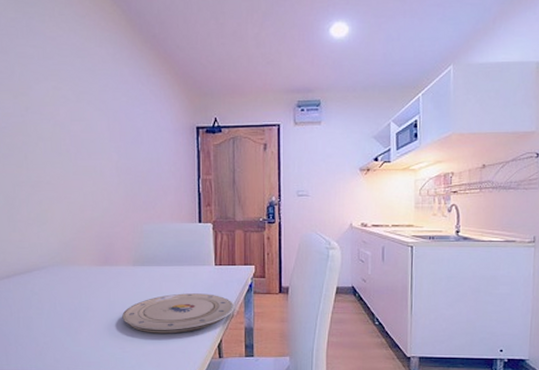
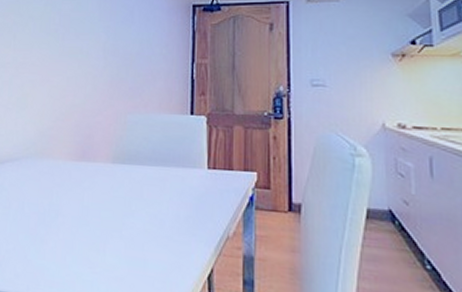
plate: present [122,293,235,334] -> none [95,201,231,255]

